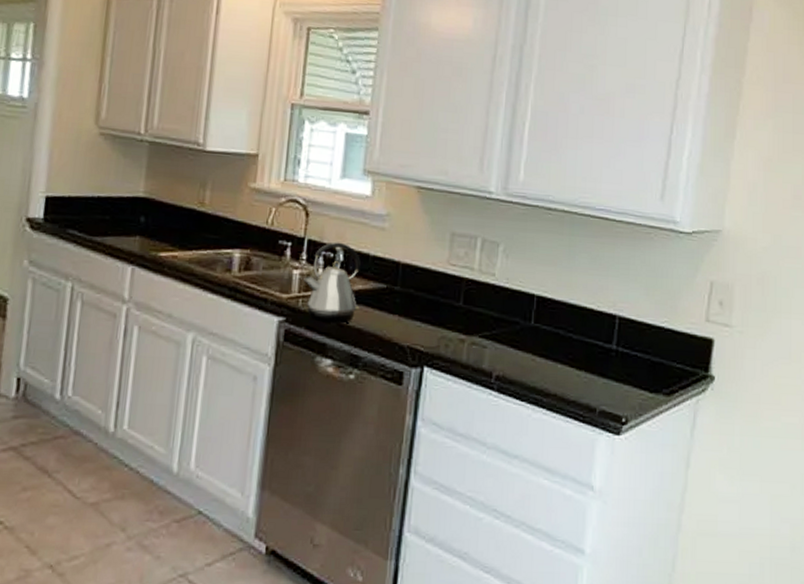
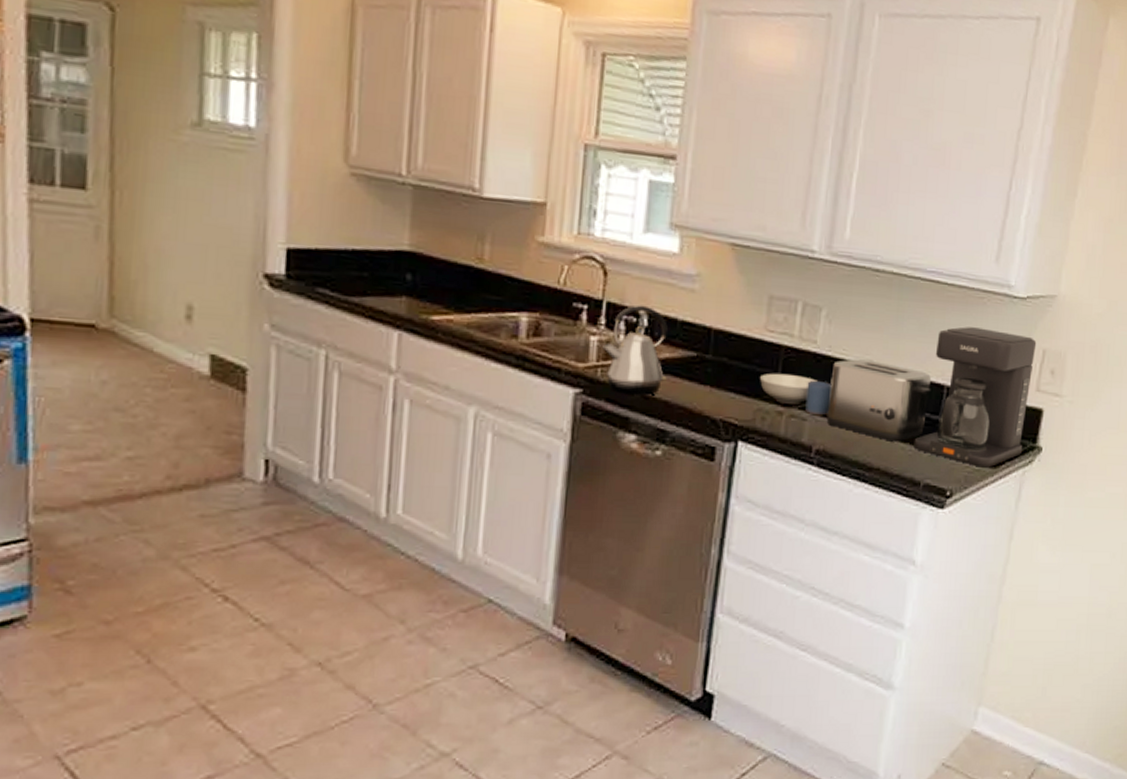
bowl: none [442,303,496,333] -> present [759,373,818,404]
mug: none [485,311,510,344] -> present [805,381,832,416]
toaster: none [505,290,604,369] -> present [826,359,932,442]
coffee maker: none [588,260,704,396] -> present [913,327,1037,468]

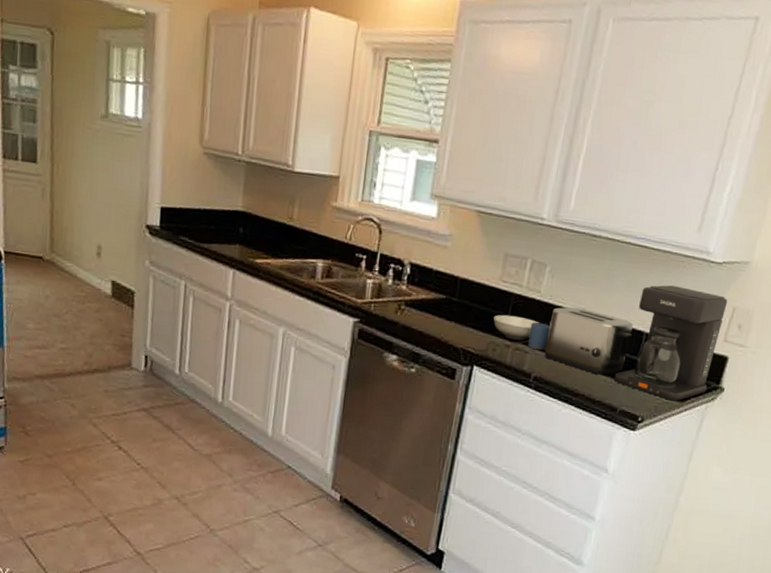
kettle: present [602,305,668,397] -> none [375,257,425,327]

